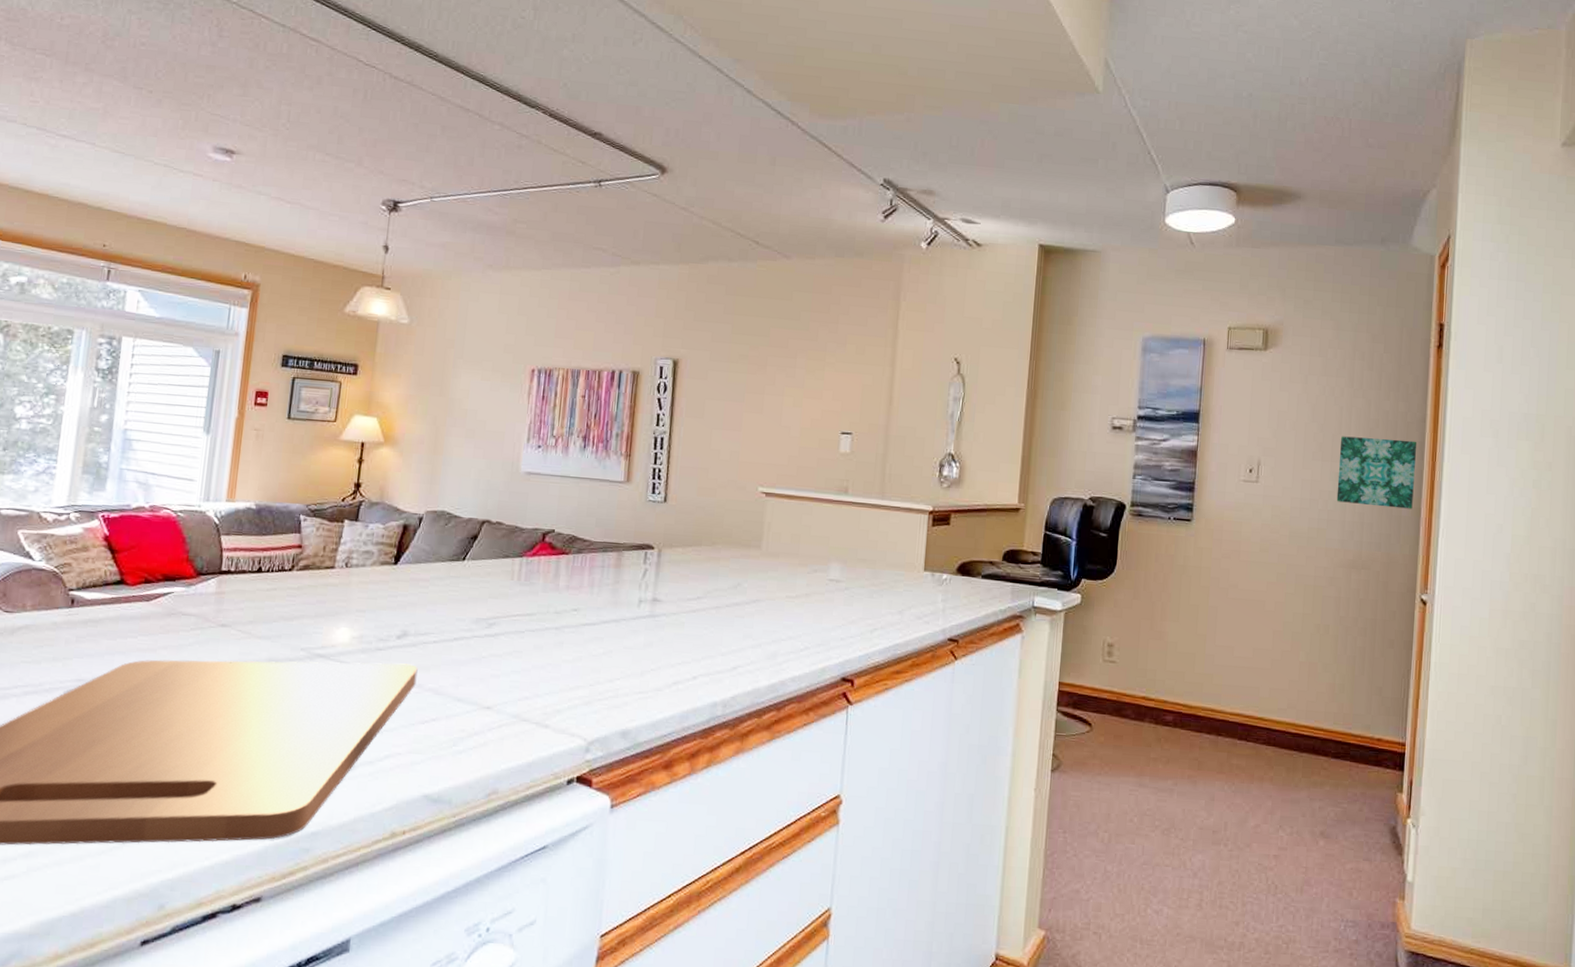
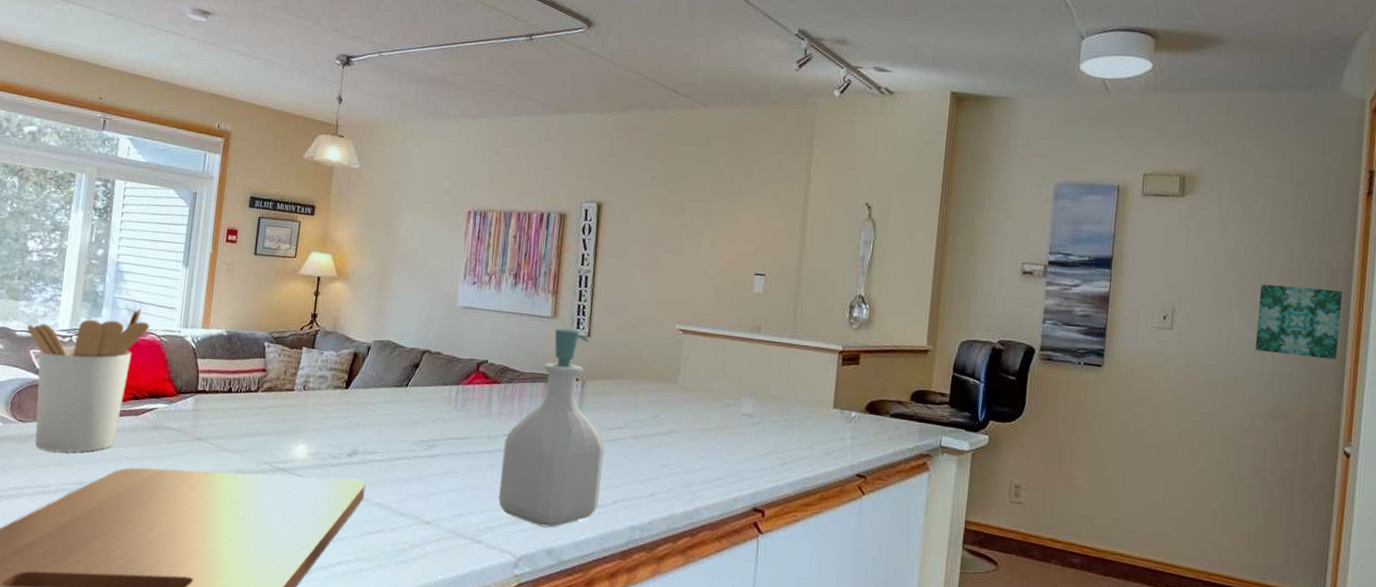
utensil holder: none [14,480,163,646] -> present [27,307,149,452]
soap bottle: none [567,493,683,708] -> present [498,328,604,528]

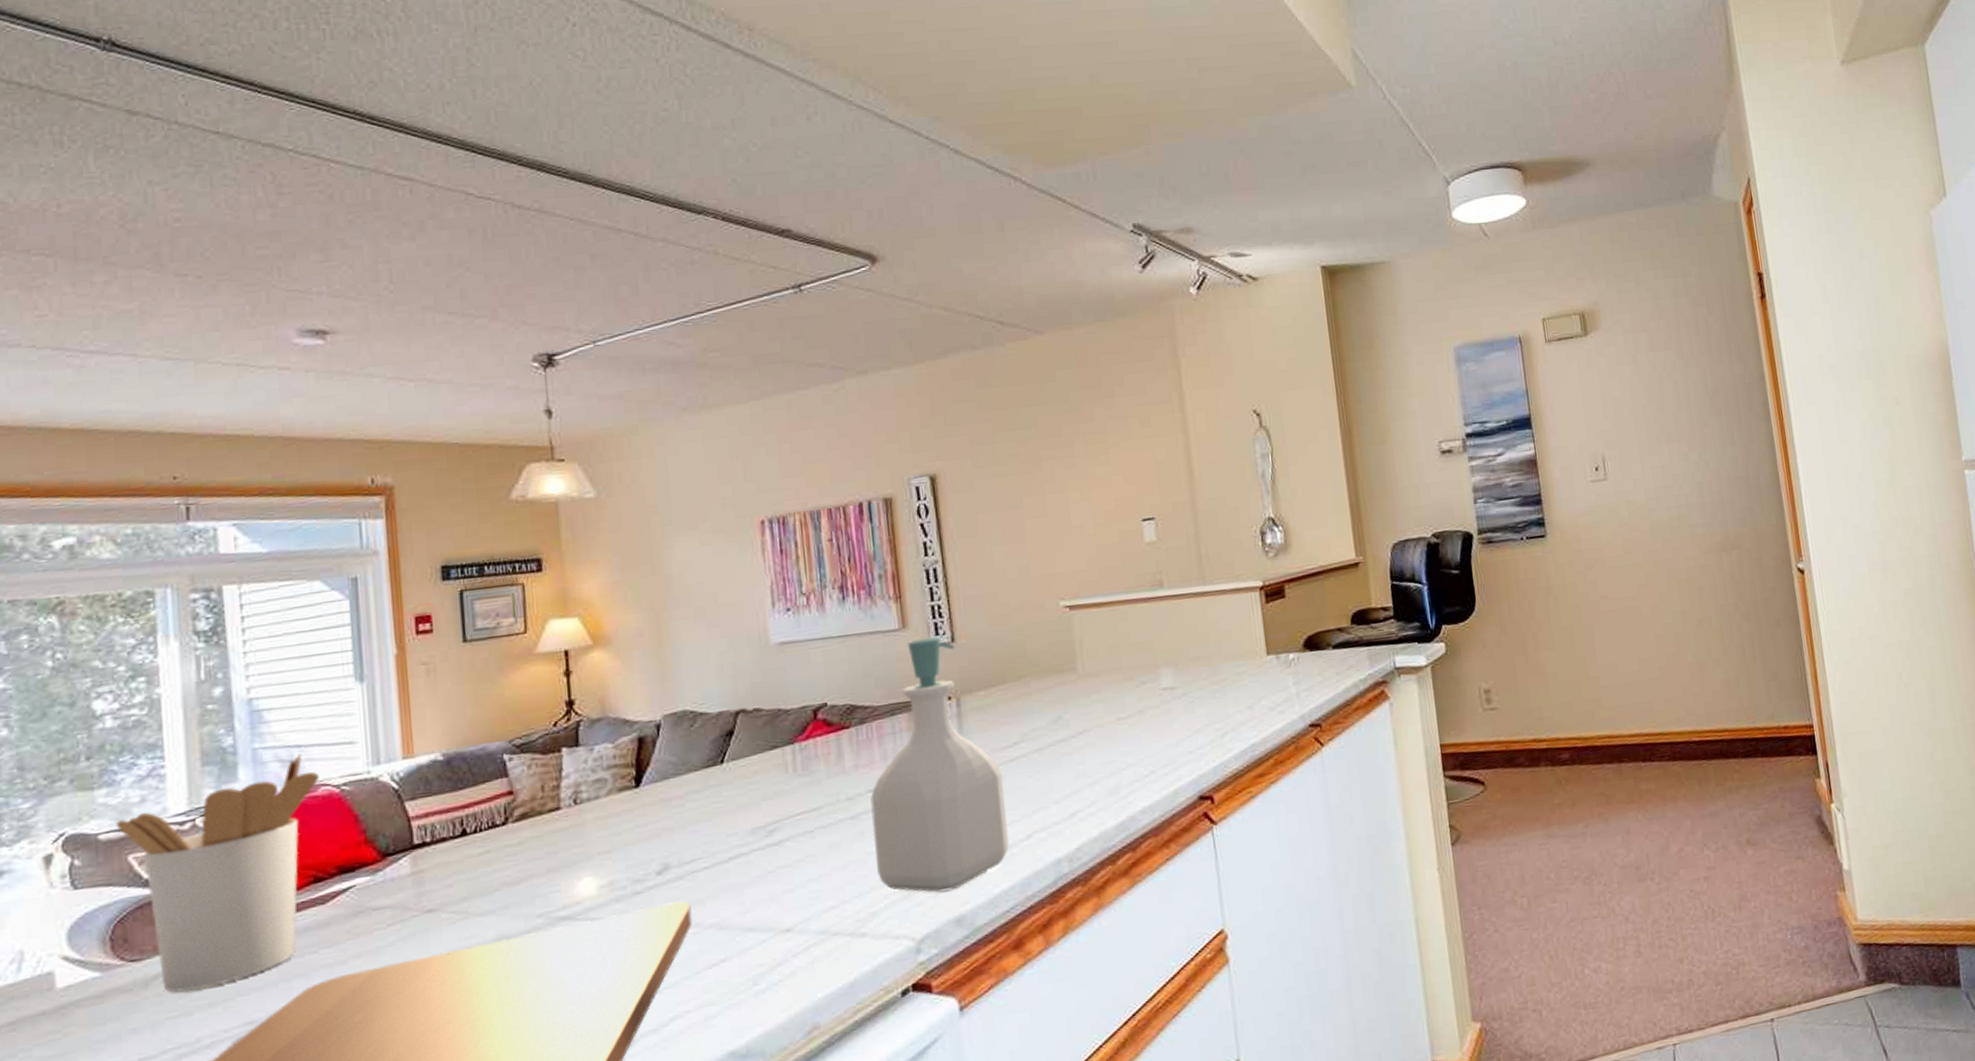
wall art: present [1255,284,1342,360] -> none [1683,402,1770,484]

